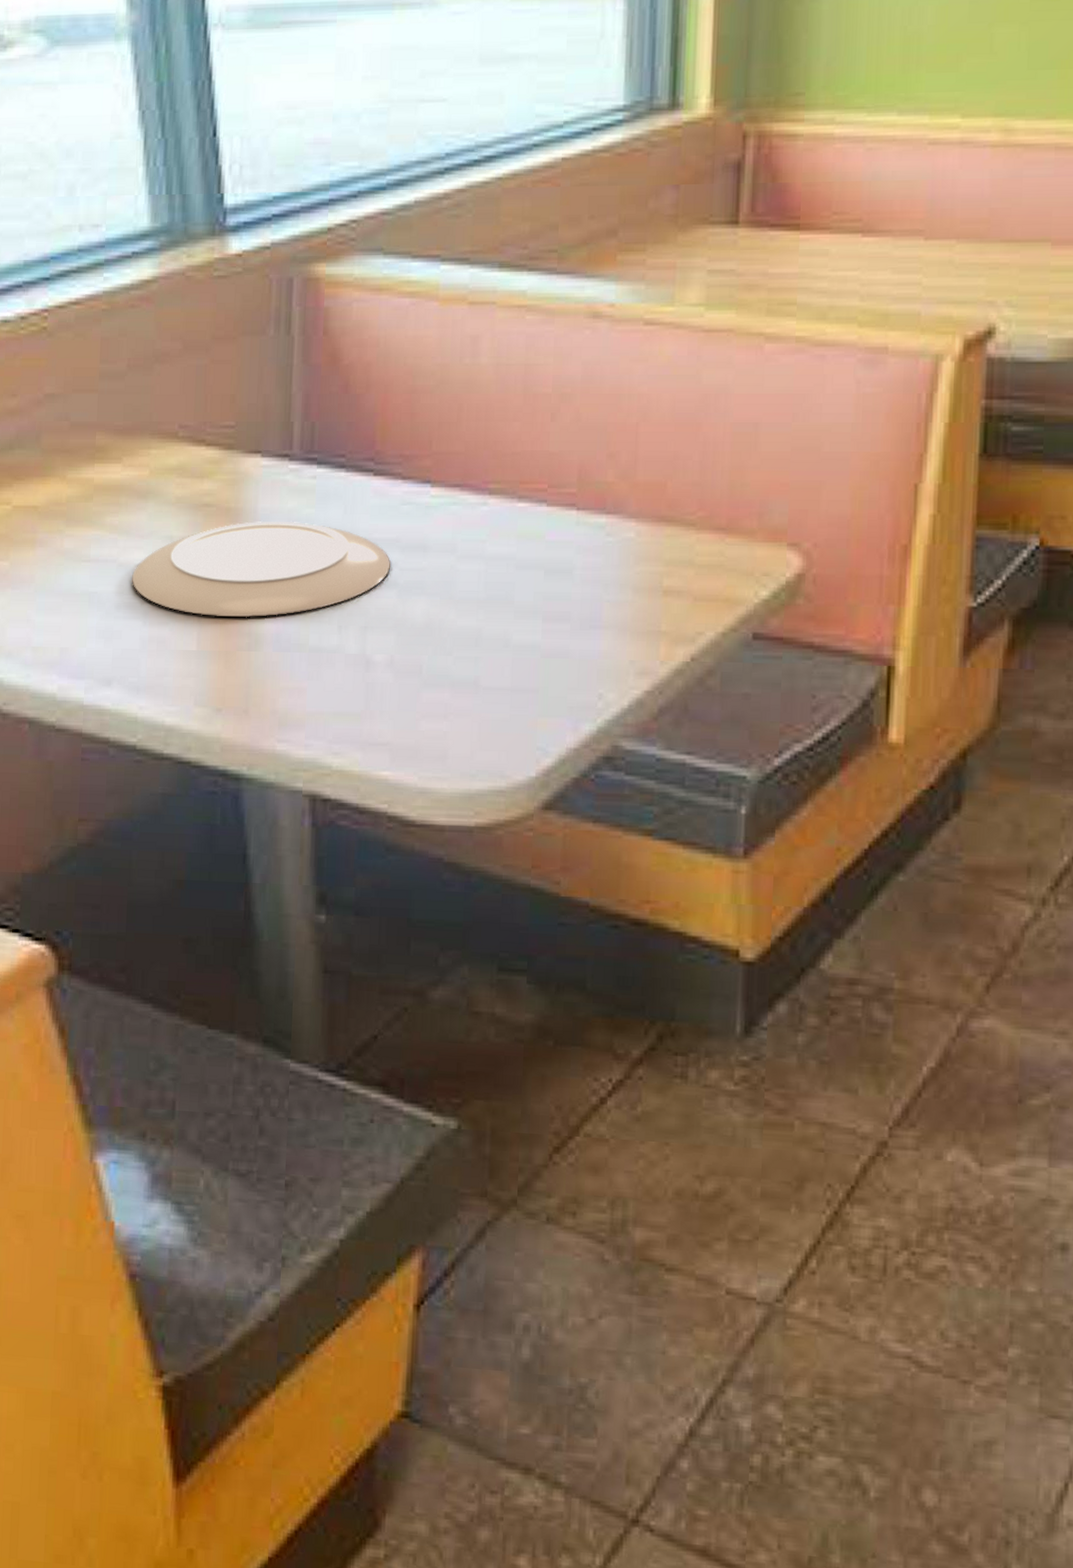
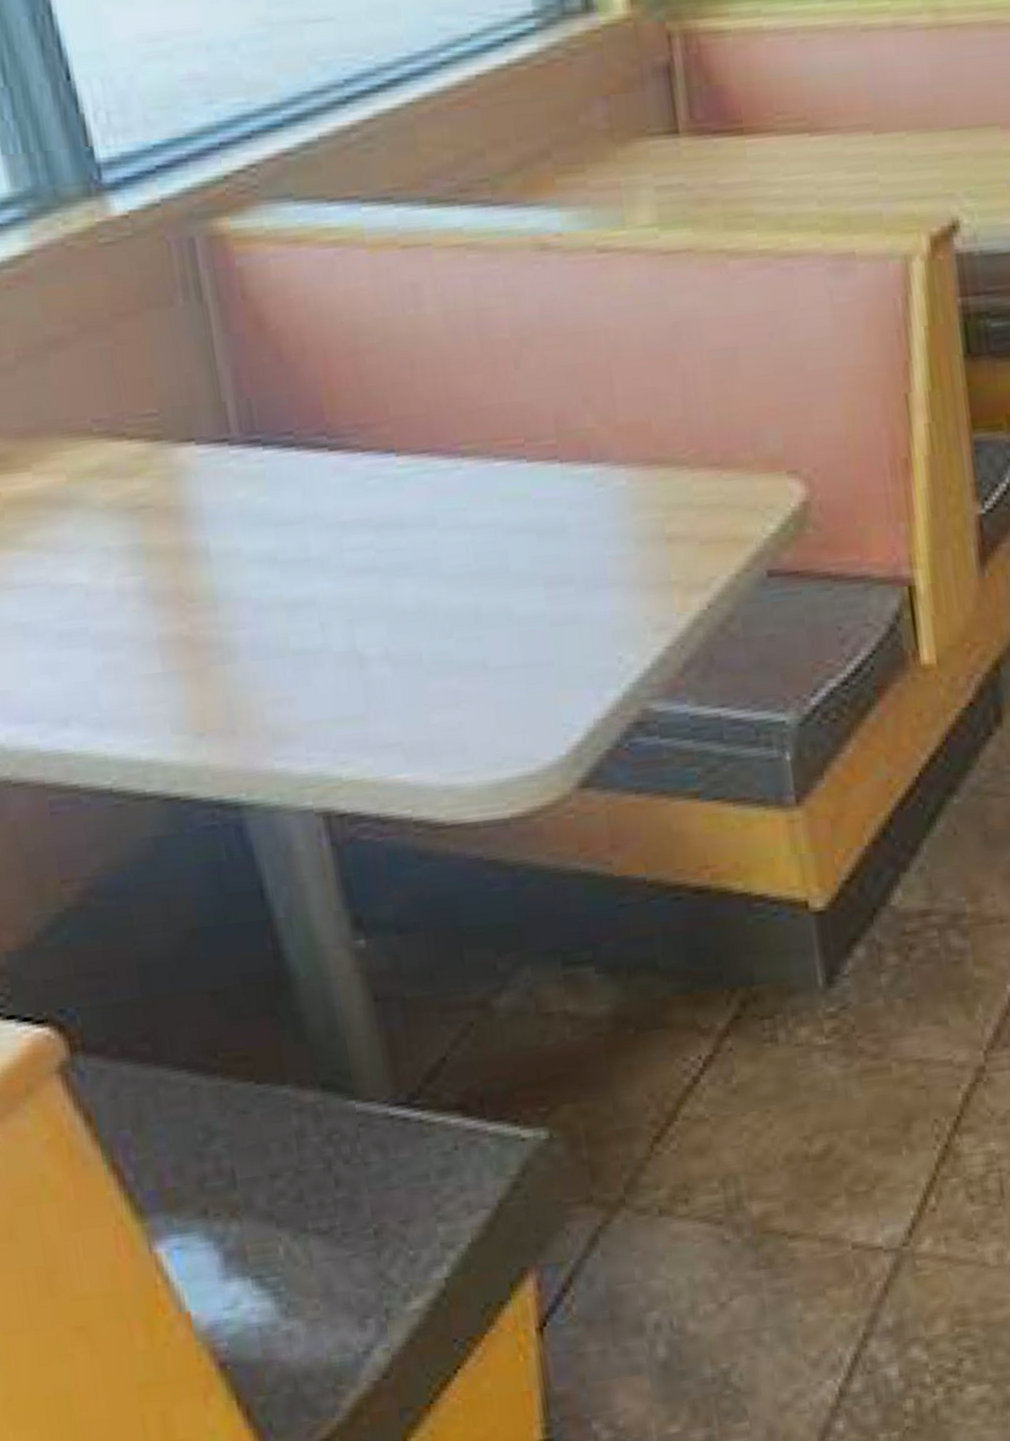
plate: present [131,520,390,618] -> none [68,513,367,633]

